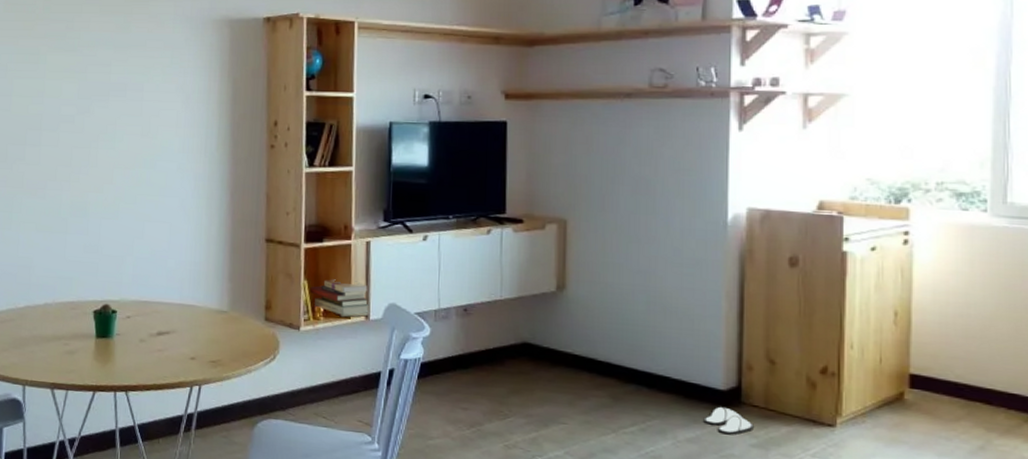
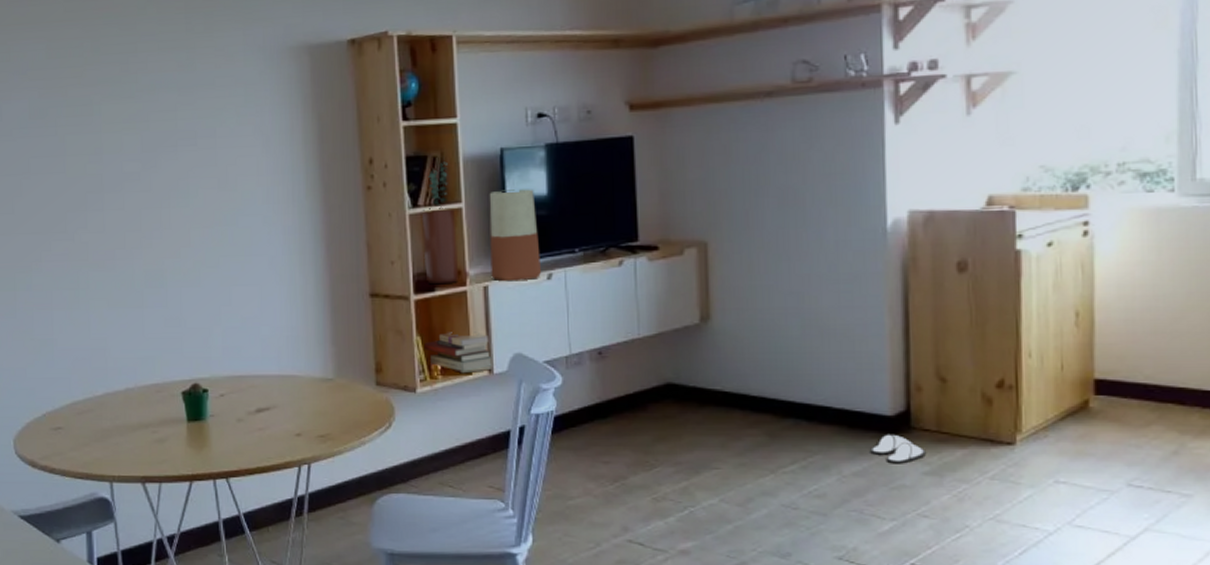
vase: none [315,124,346,237] -> present [422,156,459,285]
vase: none [374,158,419,239] -> present [489,189,542,281]

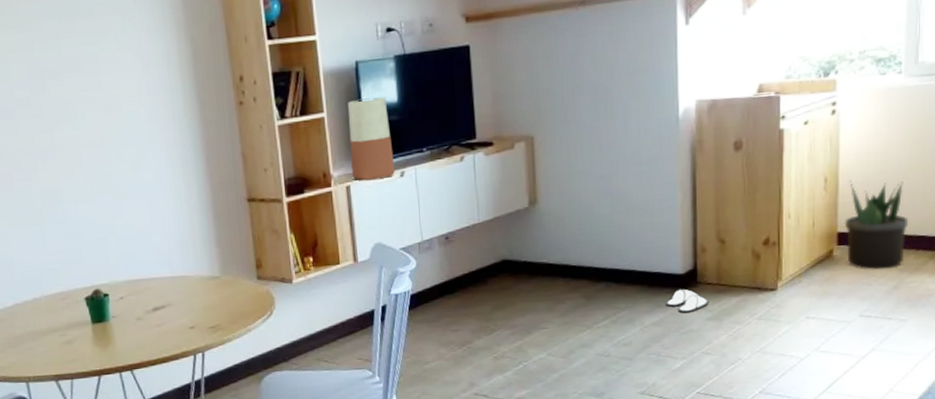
vase: present [422,156,459,285] -> none [289,71,325,188]
books: present [424,332,492,374] -> none [297,226,357,264]
planter: none [1102,315,1190,427] -> present [844,179,909,268]

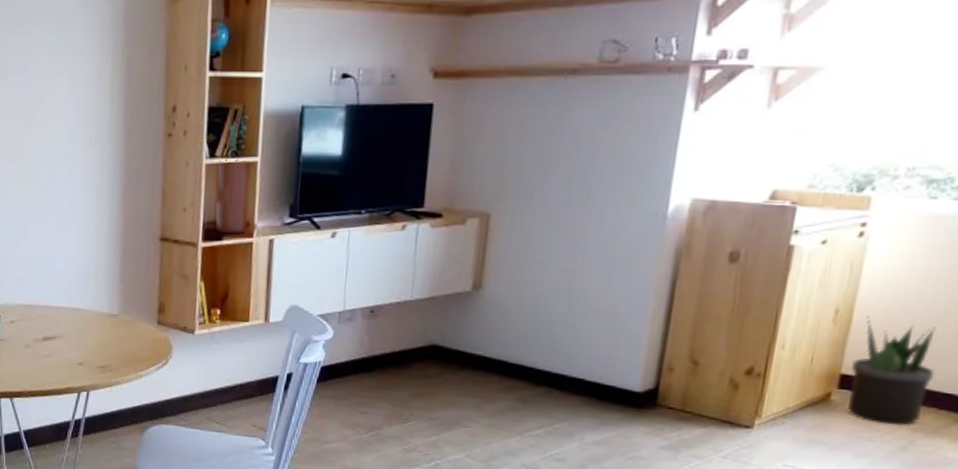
vase: none [289,71,325,188] -> present [215,109,250,235]
vase: present [347,97,396,181] -> none [278,147,329,237]
slippers: present [666,289,709,313] -> none [614,408,667,437]

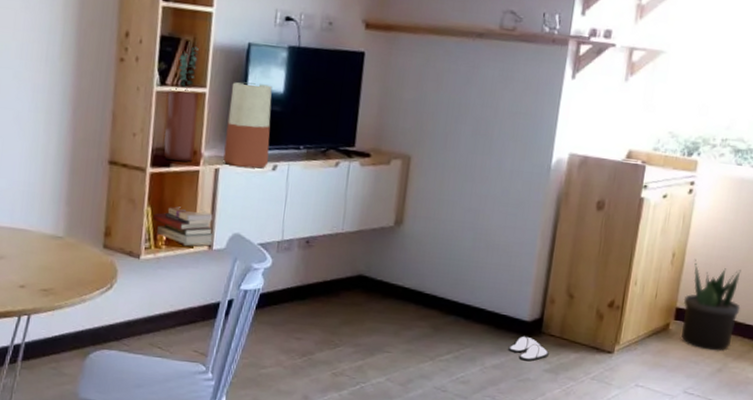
books: none [206,280,269,320] -> present [153,206,213,247]
vase: none [278,147,329,237] -> present [223,82,273,168]
slippers: none [614,408,667,437] -> present [508,335,549,362]

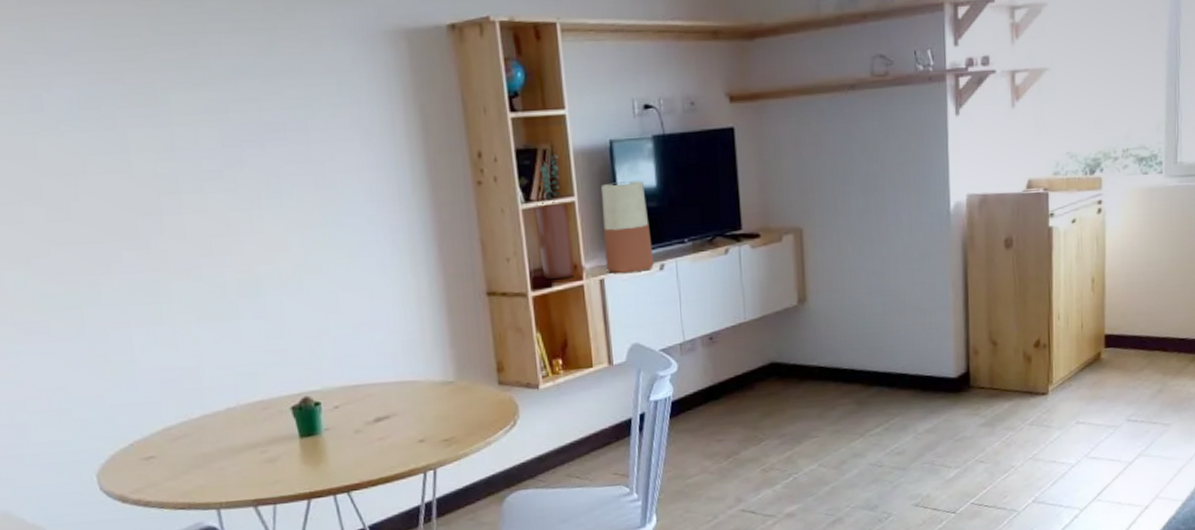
books: present [153,206,213,247] -> none [544,325,612,367]
slippers: present [508,335,549,362] -> none [939,393,982,419]
planter: present [681,258,741,350] -> none [1111,280,1171,372]

